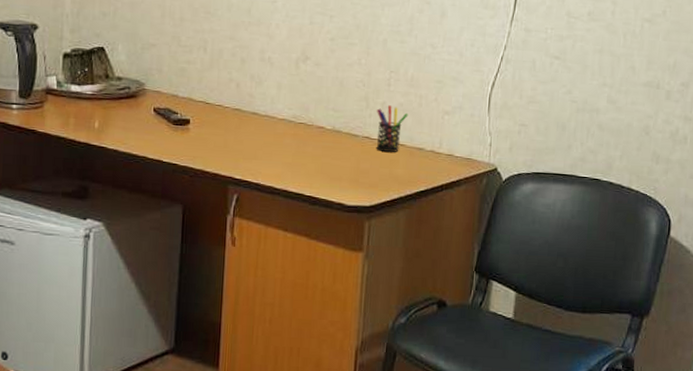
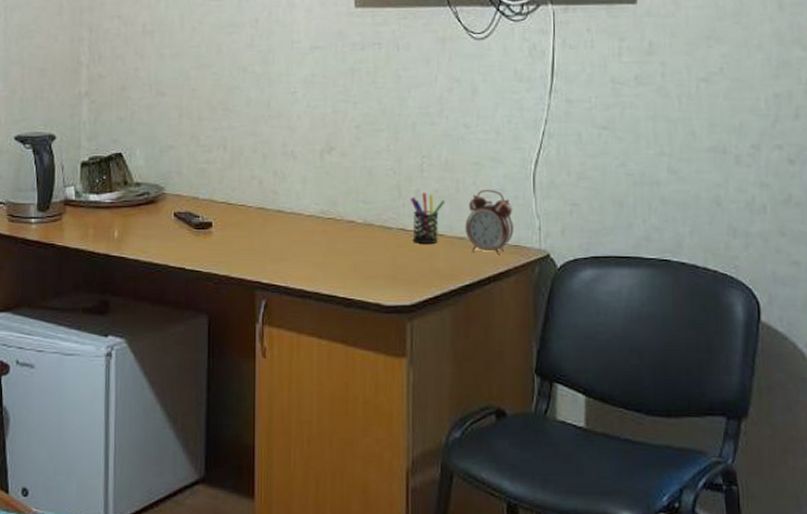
alarm clock: none [424,106,469,167] -> present [465,190,514,256]

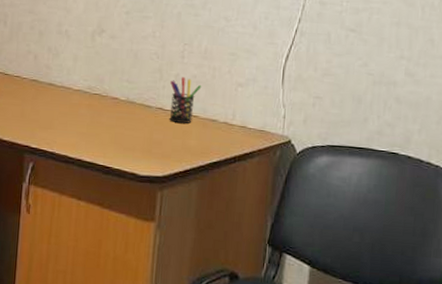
alarm clock: present [465,190,514,256] -> none [217,78,262,139]

